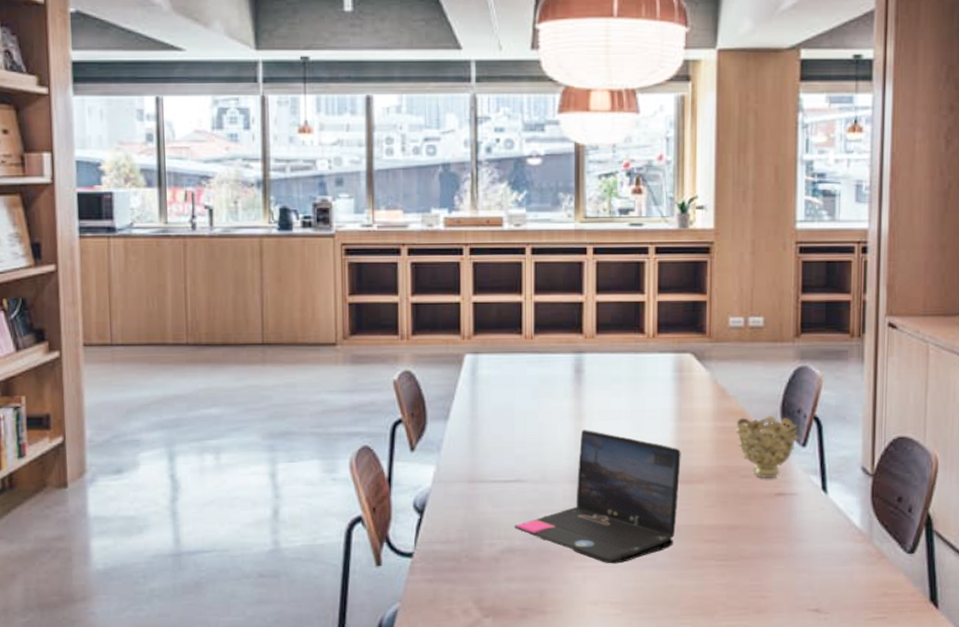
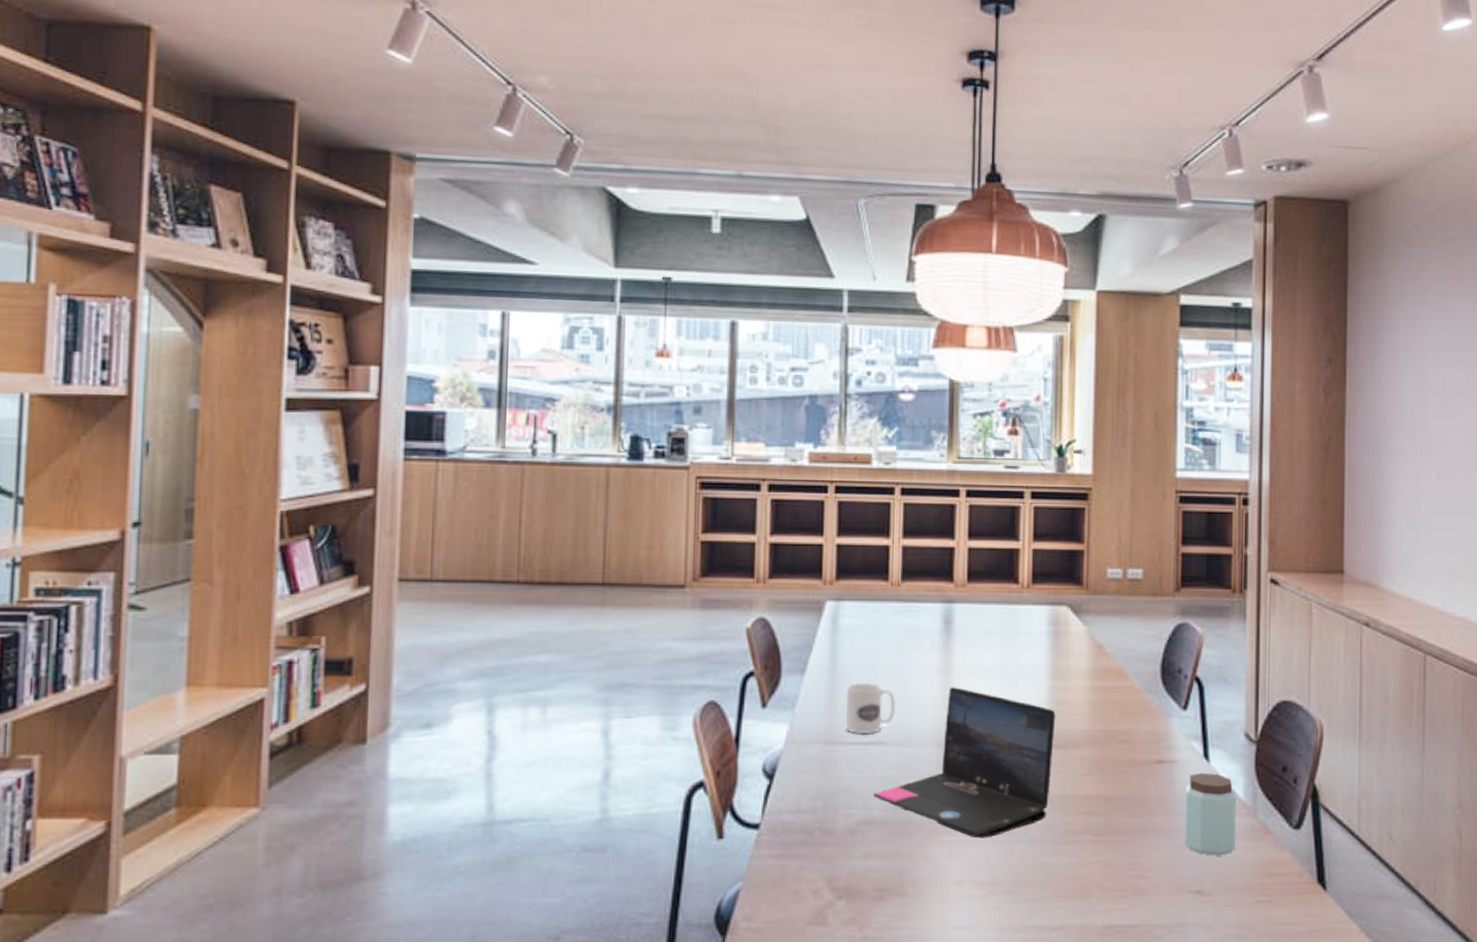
mug: none [486,427,533,474] -> present [845,682,896,735]
decorative bowl: present [736,416,798,478] -> none [1113,675,1179,743]
peanut butter: none [803,504,853,578] -> present [1185,773,1236,856]

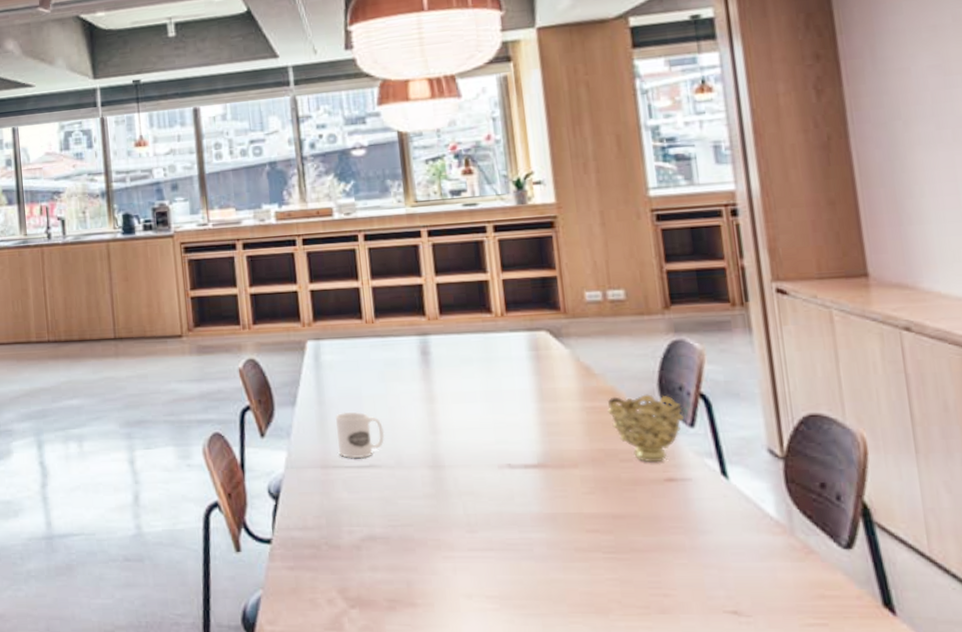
laptop: present [873,687,1056,838] -> none [373,413,552,554]
decorative bowl: none [1113,675,1179,743] -> present [608,394,684,462]
peanut butter: present [1185,773,1236,856] -> none [704,491,774,576]

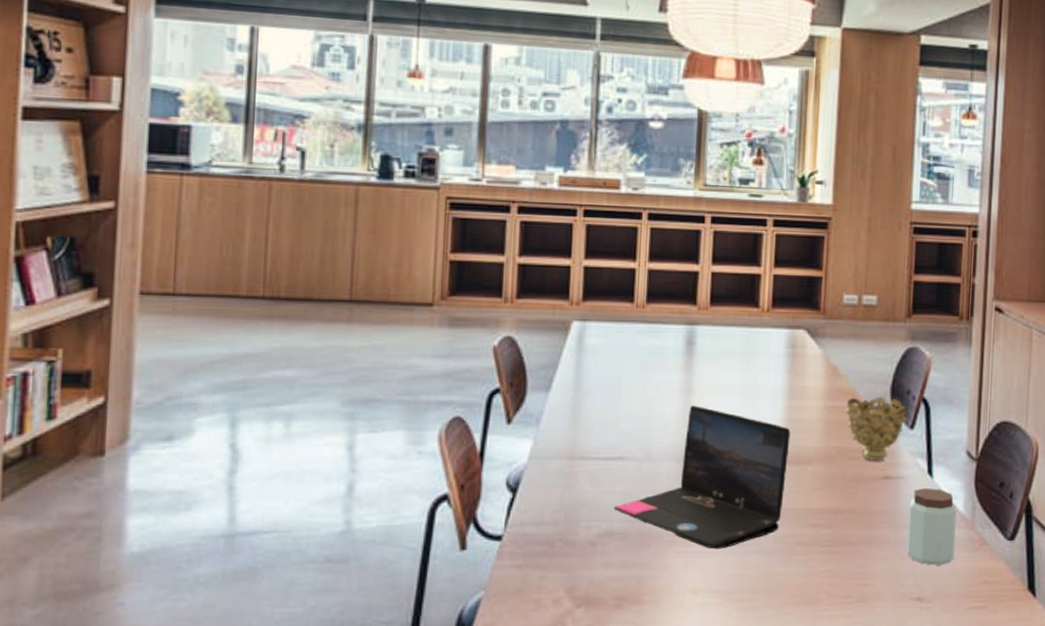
mug: present [335,412,385,459] -> none [588,400,638,450]
laptop: none [373,413,552,554] -> present [614,405,791,549]
peanut butter: none [704,491,774,576] -> present [907,488,957,566]

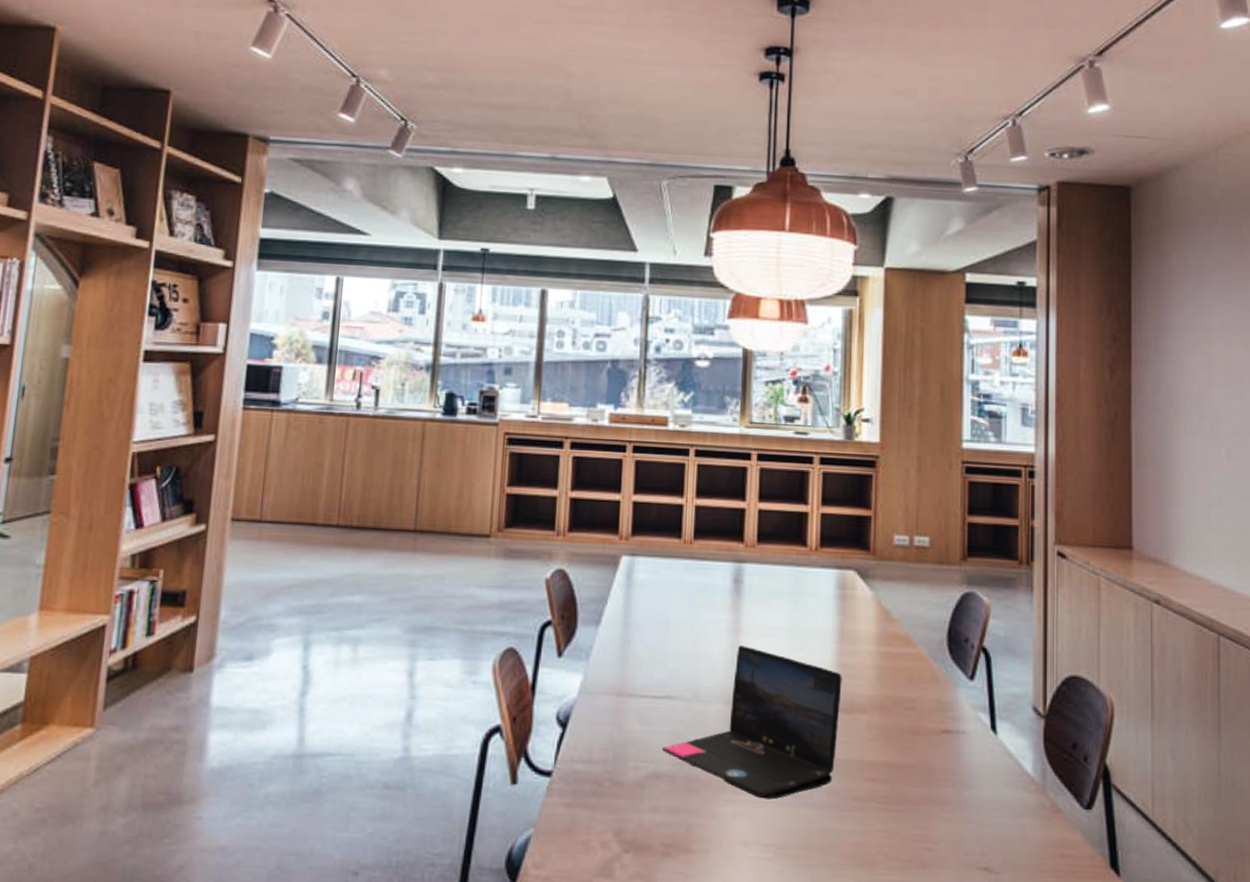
decorative bowl: present [846,396,907,460] -> none [900,643,966,712]
peanut butter: present [907,488,957,566] -> none [972,745,1025,833]

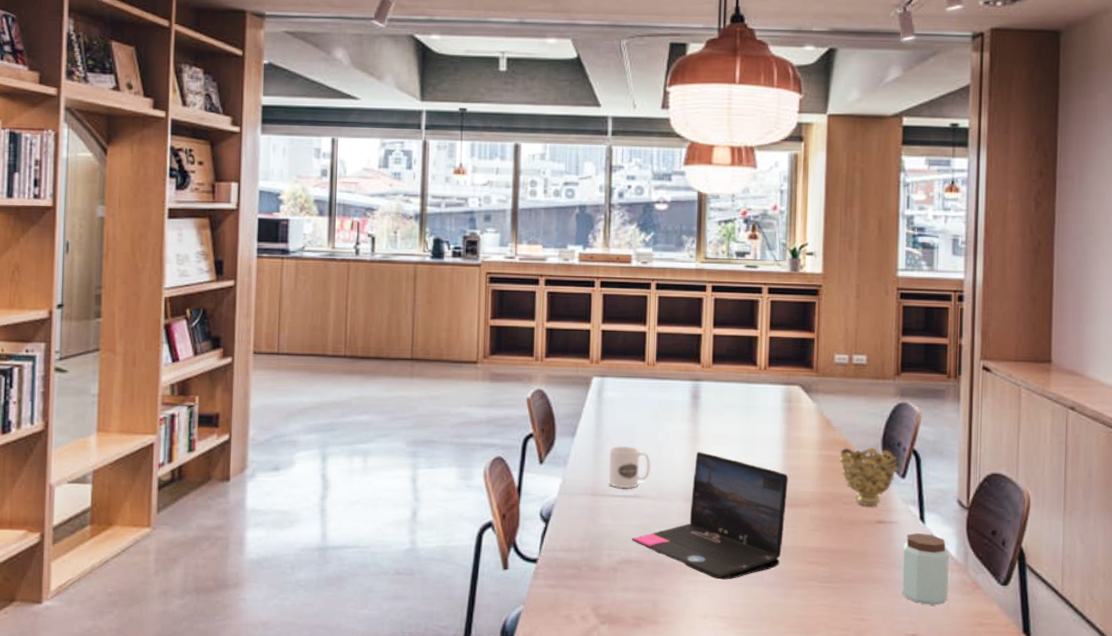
mug: none [636,636,686,689] -> present [608,445,651,489]
decorative bowl: none [900,643,966,712] -> present [839,447,898,506]
peanut butter: none [972,745,1025,833] -> present [902,533,949,605]

